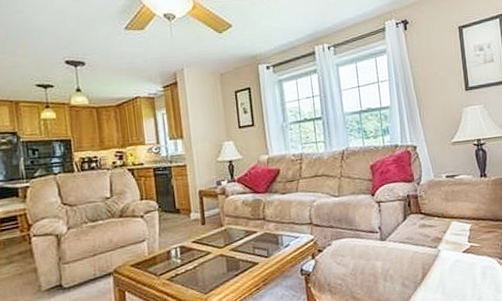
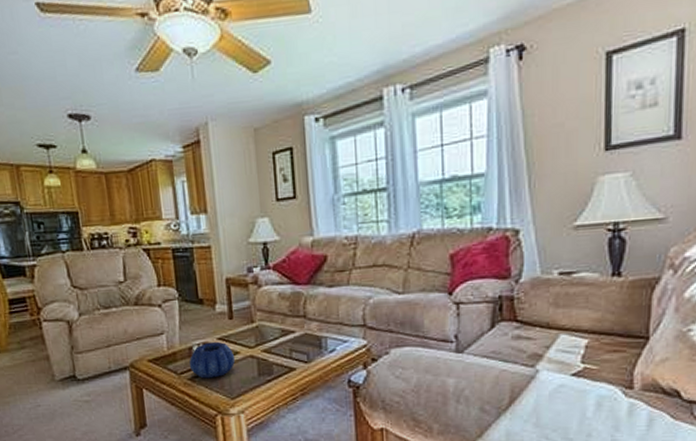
decorative bowl: none [167,244,208,278] -> present [189,341,236,379]

